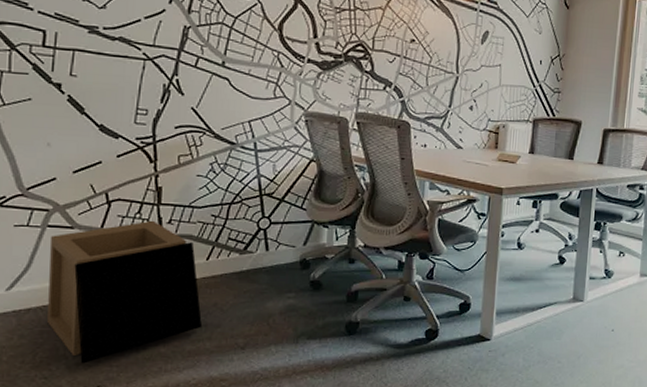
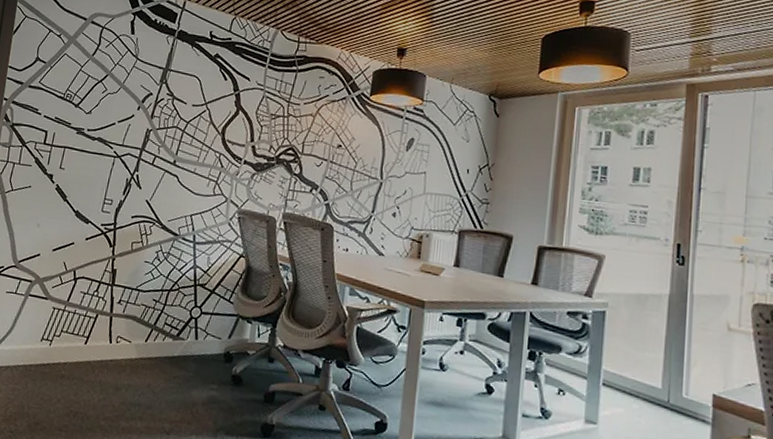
storage bin: present [47,220,203,364] -> none [19,299,137,425]

